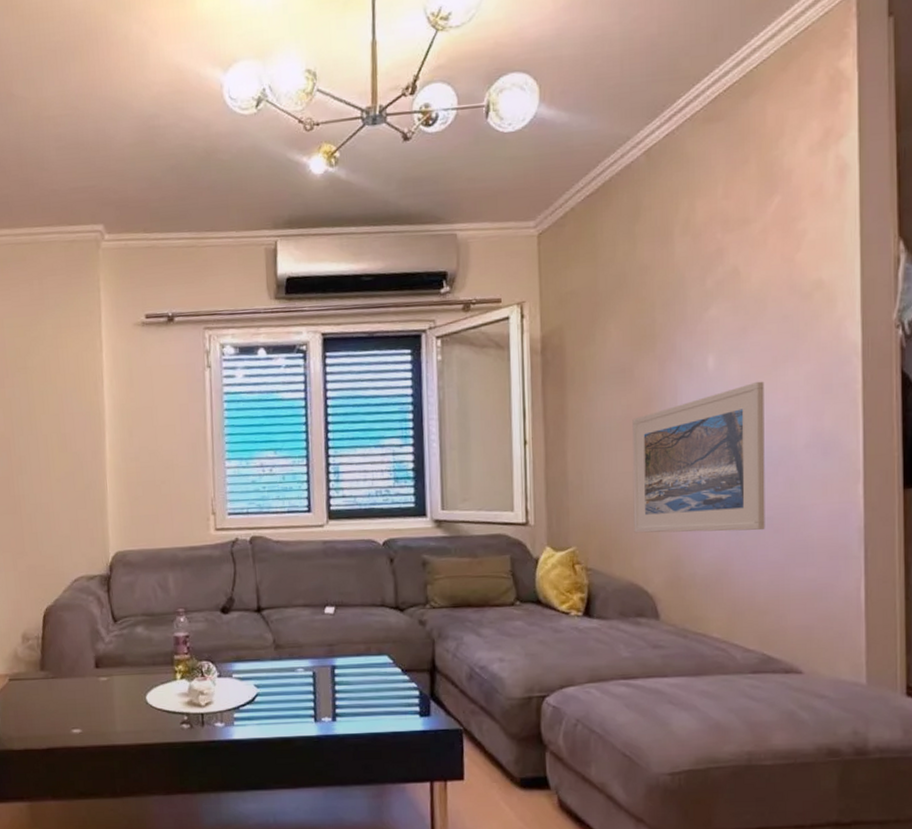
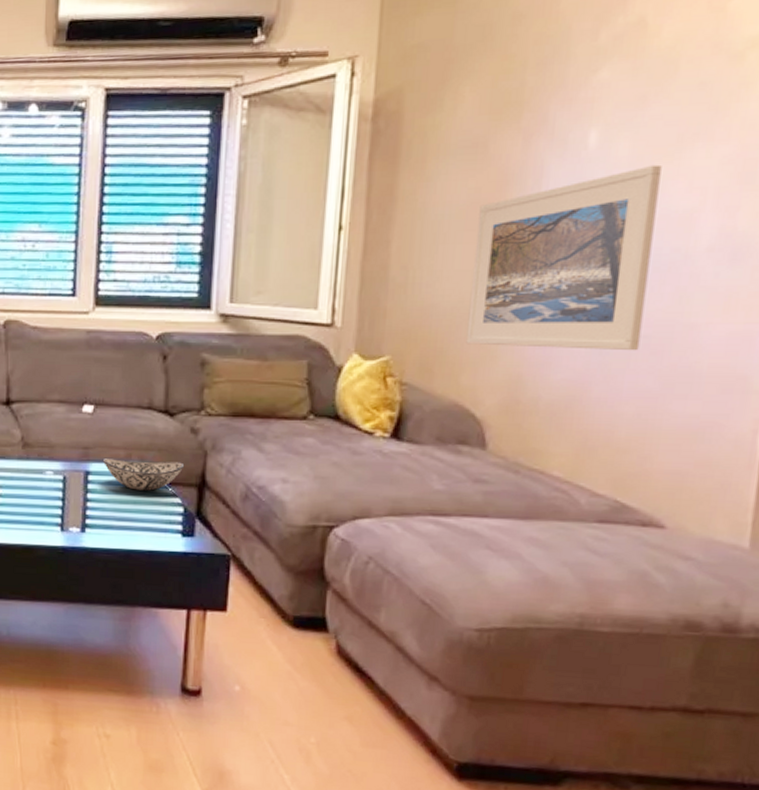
decorative bowl: none [346,651,417,679] -> present [102,458,185,491]

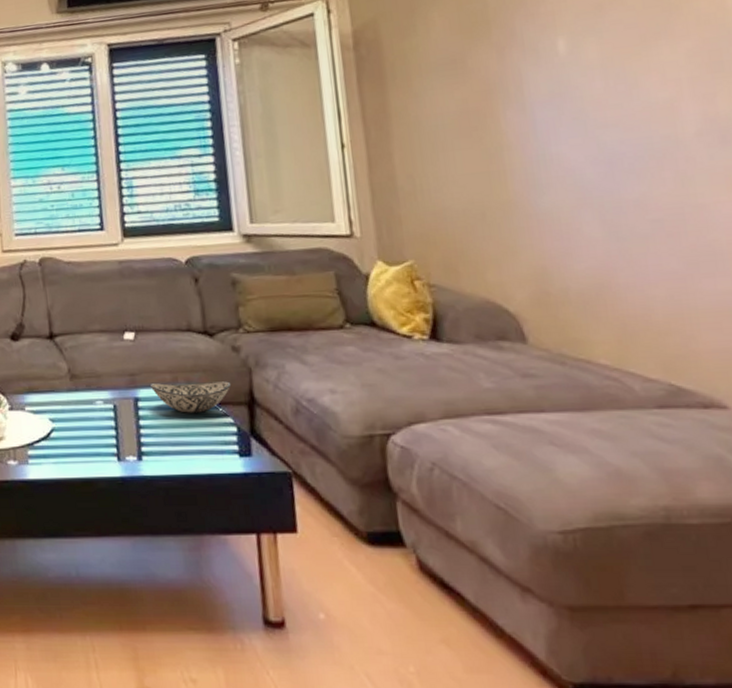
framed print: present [466,164,662,351] -> none [470,63,655,243]

